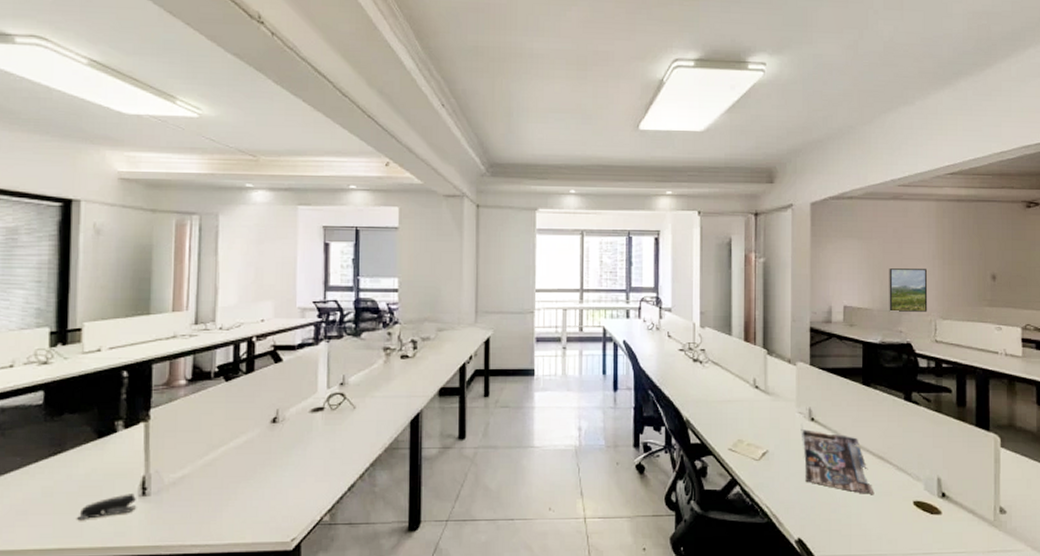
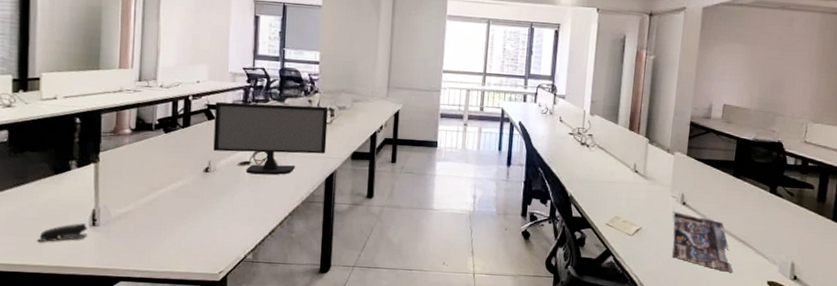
computer monitor: none [281,338,411,421] -> present [213,101,329,175]
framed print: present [889,268,928,312] -> none [765,73,805,115]

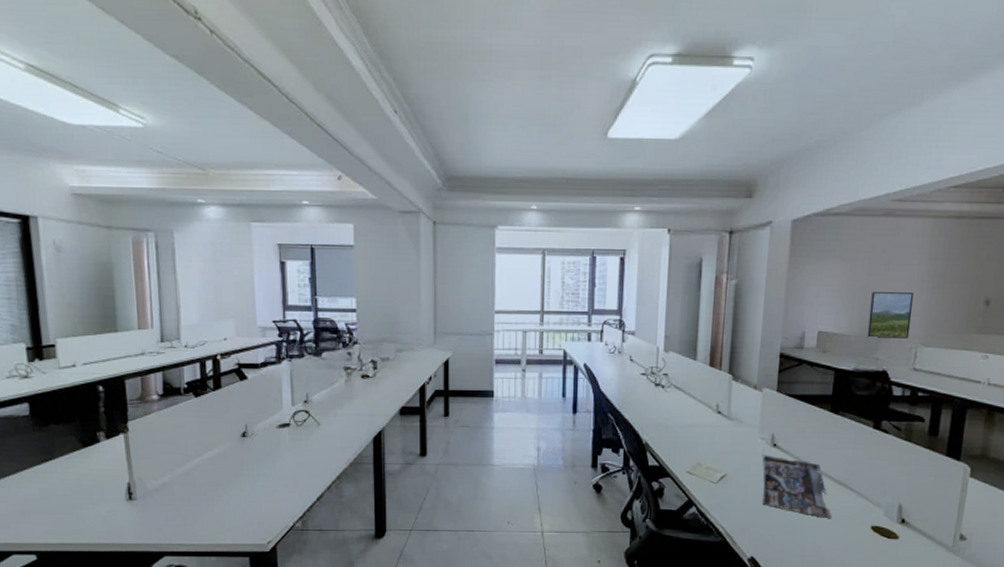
stapler: present [38,223,88,243] -> none [74,498,126,520]
computer monitor: present [213,101,329,175] -> none [246,358,371,437]
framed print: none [765,73,805,115] -> present [867,292,913,339]

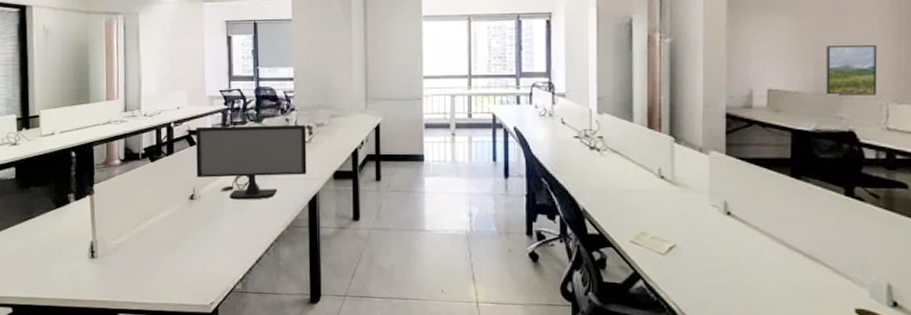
computer monitor: none [246,358,371,437] -> present [196,124,307,200]
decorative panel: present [761,448,832,518] -> none [714,217,805,298]

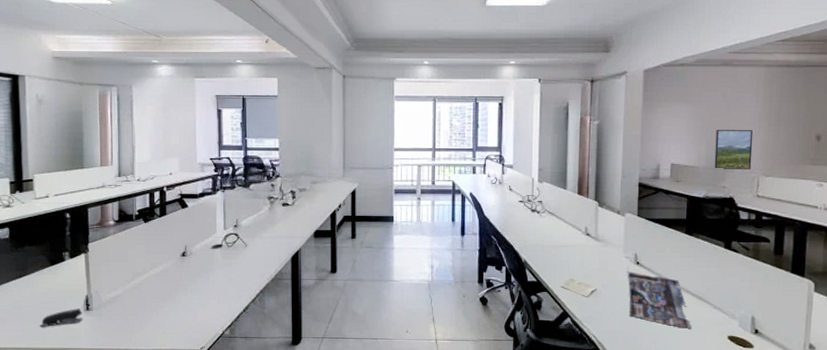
stapler: none [45,255,88,276] -> present [40,308,83,328]
computer monitor: present [196,124,307,200] -> none [187,189,290,256]
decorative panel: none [714,217,805,298] -> present [626,266,692,329]

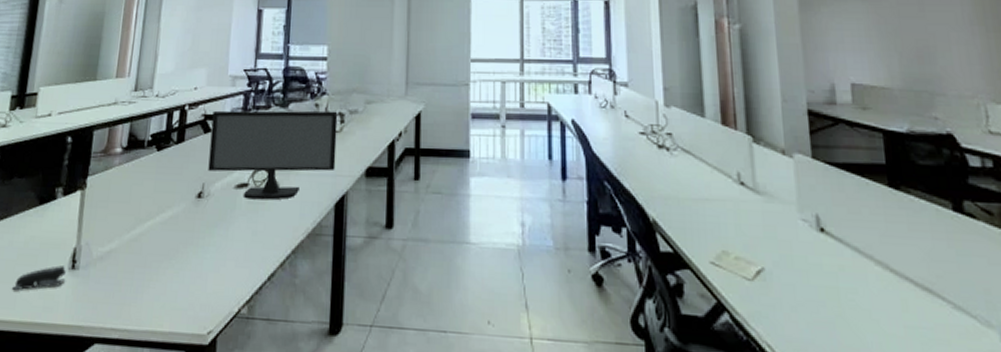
computer monitor: none [187,189,290,256] -> present [208,110,338,200]
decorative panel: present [626,266,692,329] -> none [806,234,924,341]
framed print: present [714,130,753,170] -> none [909,37,972,93]

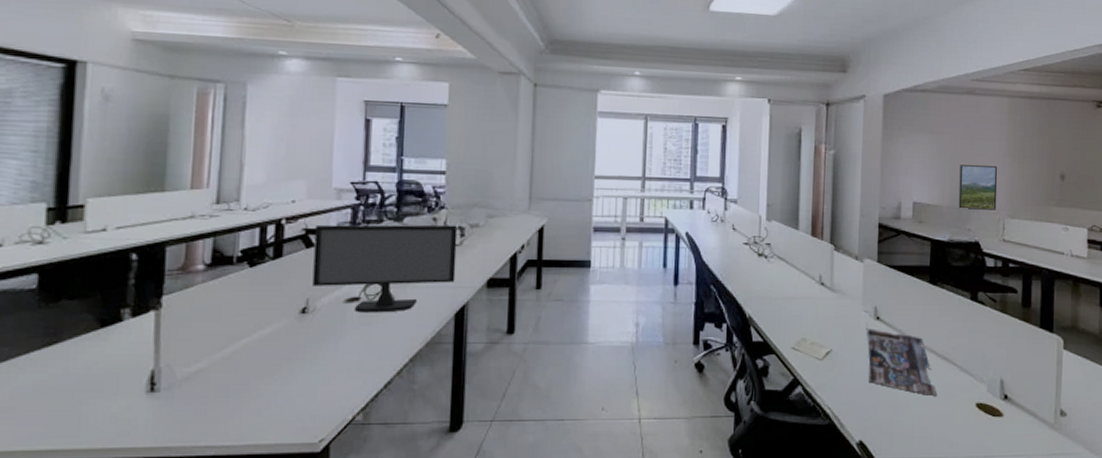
stapler: present [12,265,66,291] -> none [74,389,144,419]
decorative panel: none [806,234,924,341] -> present [865,322,938,396]
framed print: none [909,37,972,93] -> present [958,165,998,210]

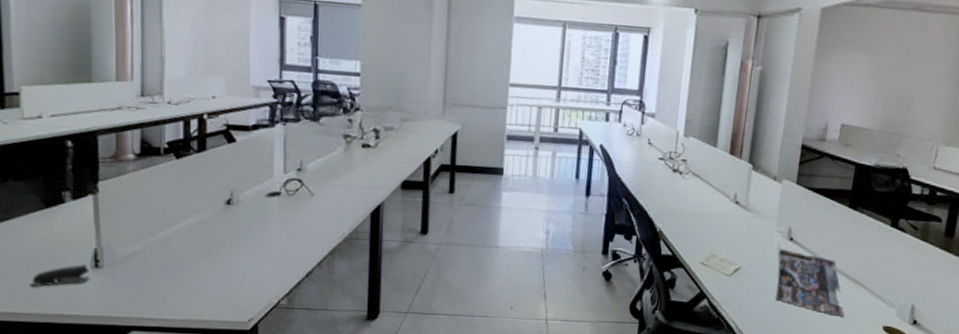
stapler: none [74,389,144,419] -> present [30,264,91,287]
computer monitor: present [312,224,458,313] -> none [236,121,373,208]
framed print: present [958,165,998,210] -> none [889,87,938,137]

